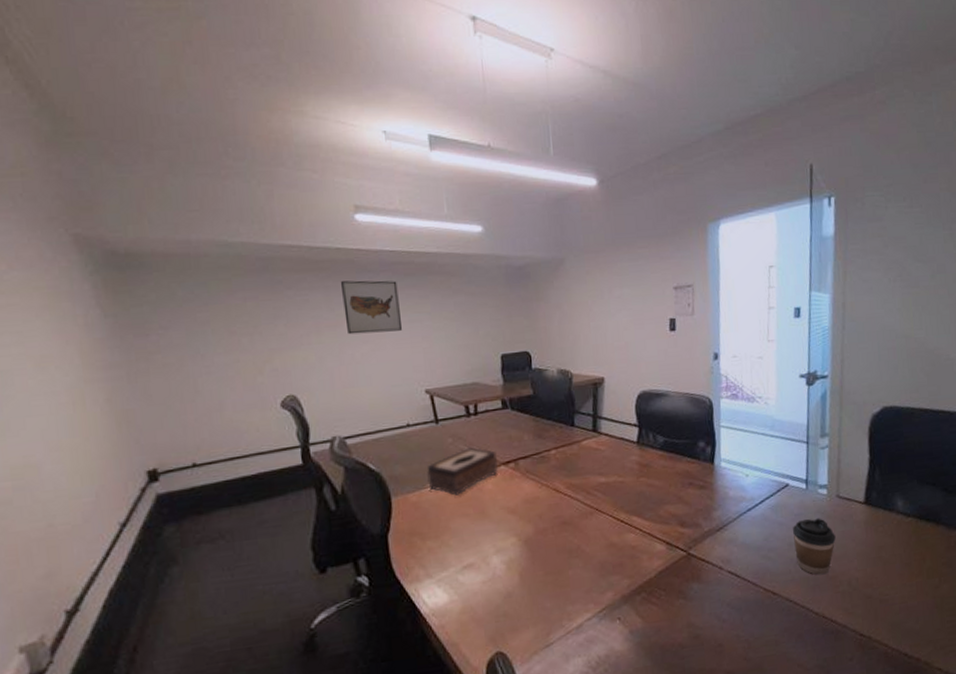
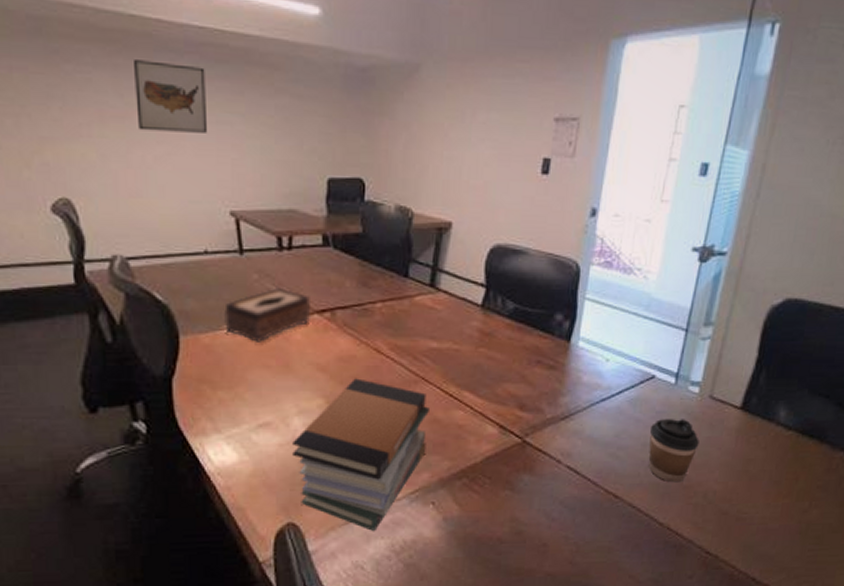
book stack: none [493,516,608,652] -> present [293,378,429,532]

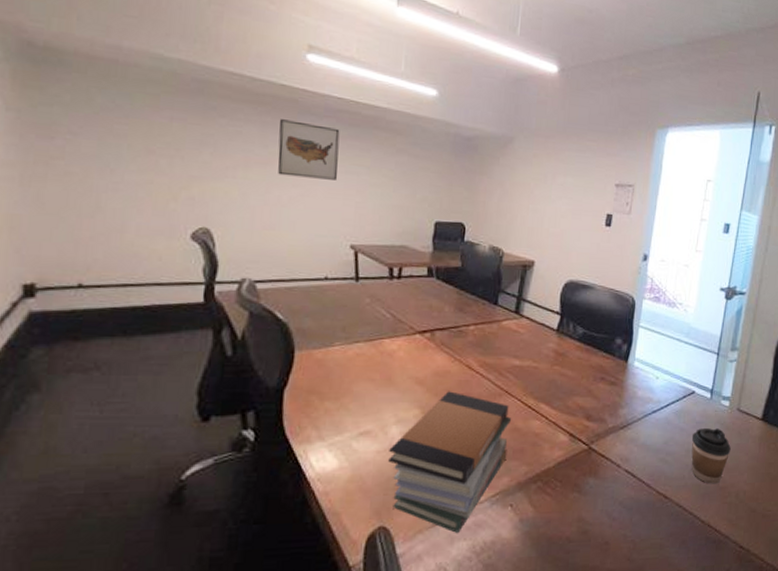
tissue box: present [224,287,310,342] -> none [337,310,414,358]

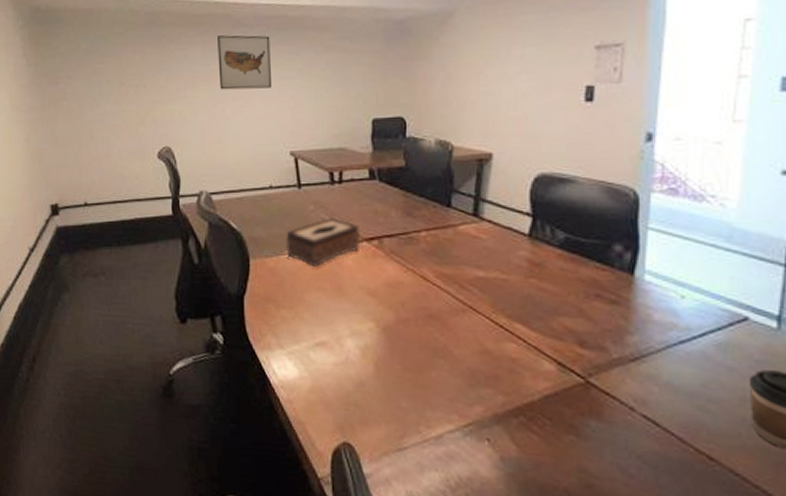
tissue box: none [337,310,414,358] -> present [286,217,360,267]
book stack: present [388,391,511,534] -> none [346,304,479,463]

